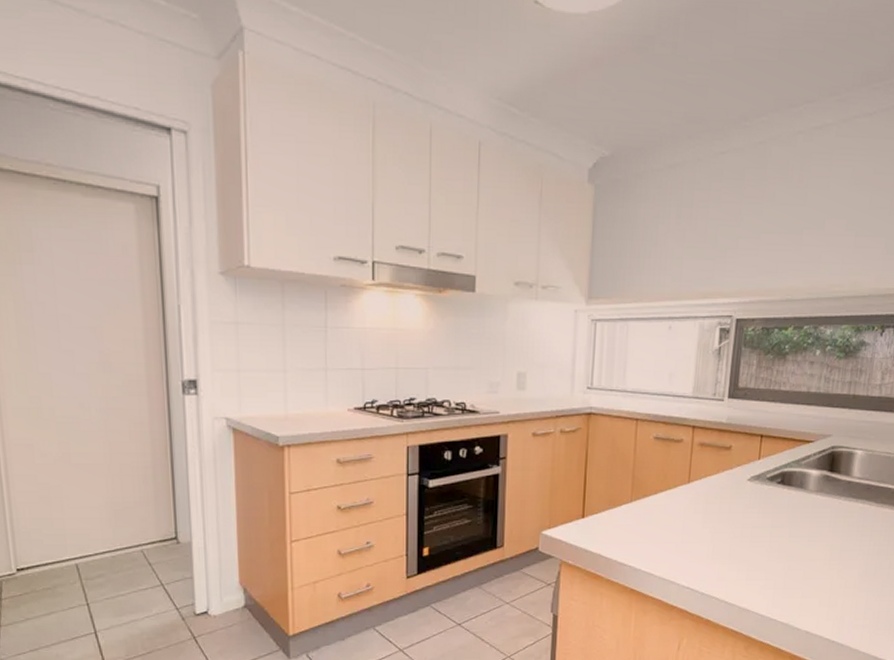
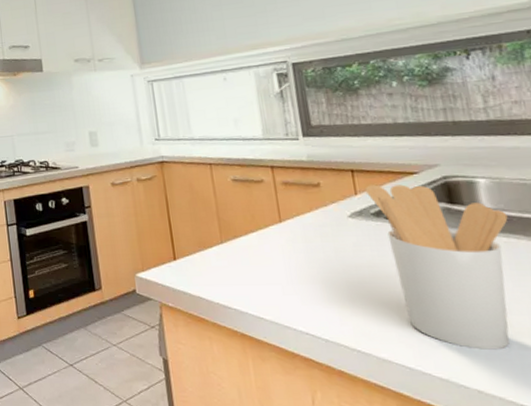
utensil holder: none [767,450,869,598] -> present [365,184,510,350]

